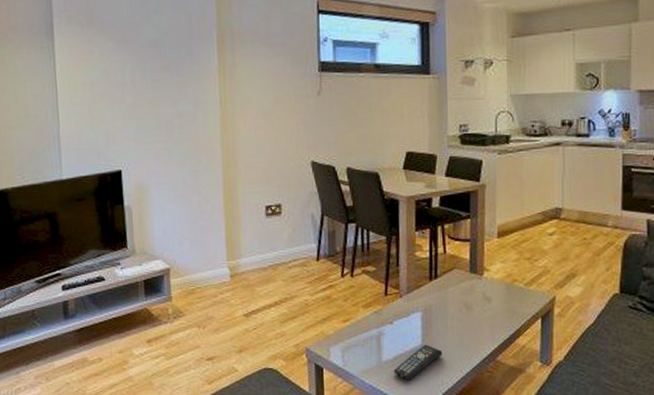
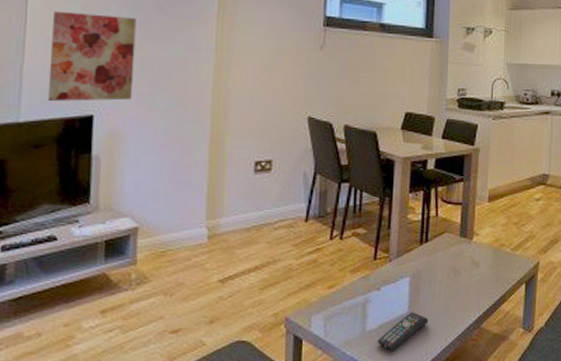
wall art: none [78,78,152,160] -> present [47,11,137,102]

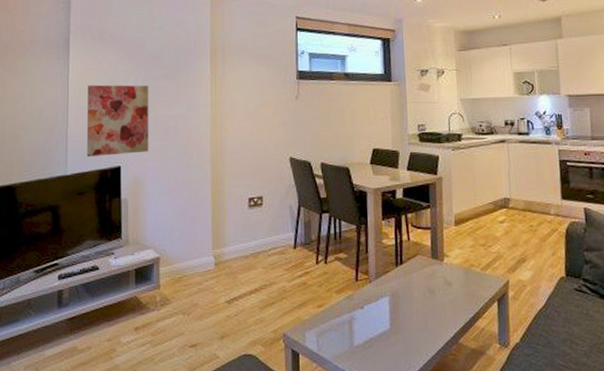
remote control: present [377,312,429,351] -> none [364,328,410,365]

